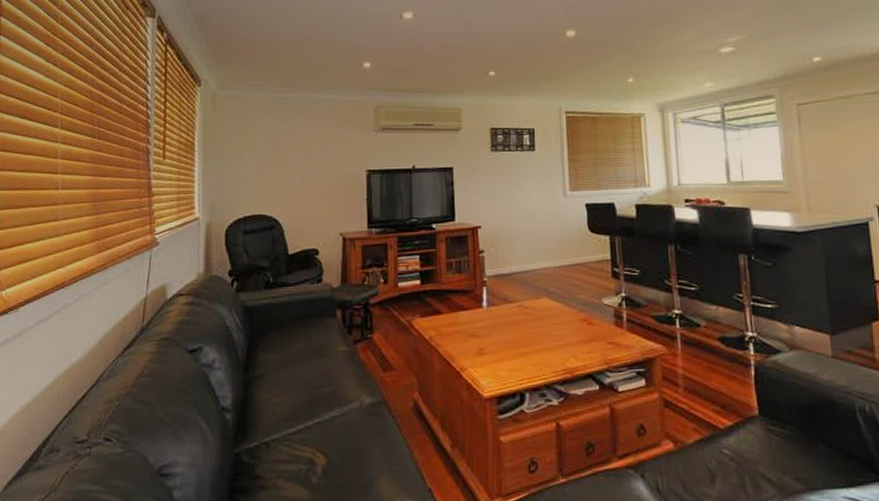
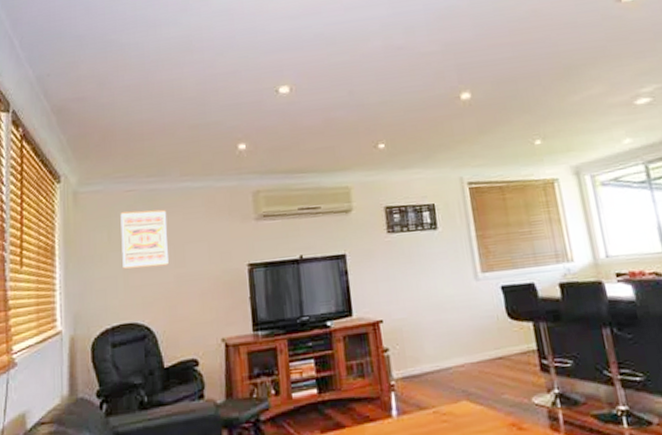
wall art: none [254,115,297,168] -> present [120,209,169,269]

